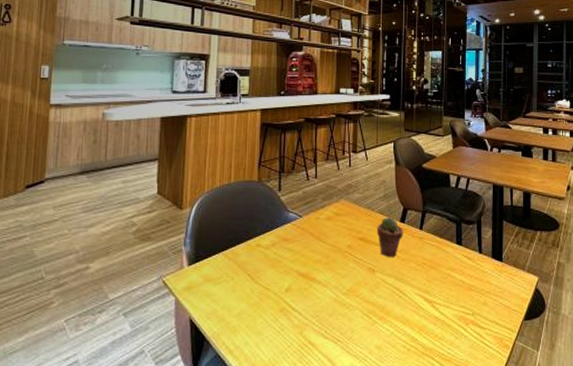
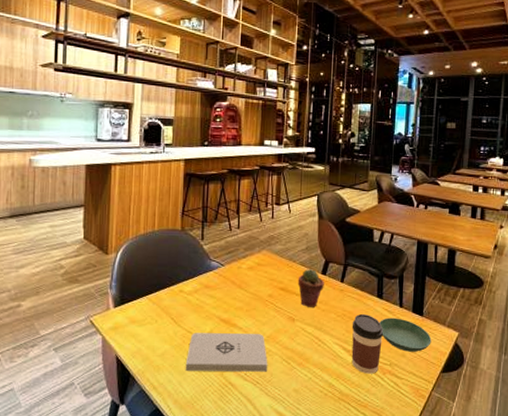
notepad: none [262,288,349,331] -> present [185,333,268,372]
coffee cup: none [432,262,465,325] -> present [351,314,384,374]
saucer: none [460,264,512,300] -> present [379,317,432,352]

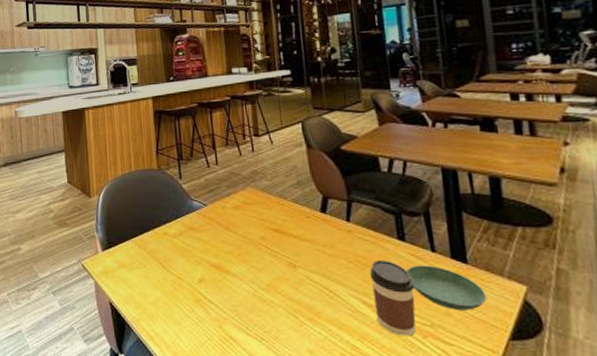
notepad: present [185,333,268,372] -> none [179,279,273,327]
potted succulent: present [297,268,324,307] -> none [292,205,326,252]

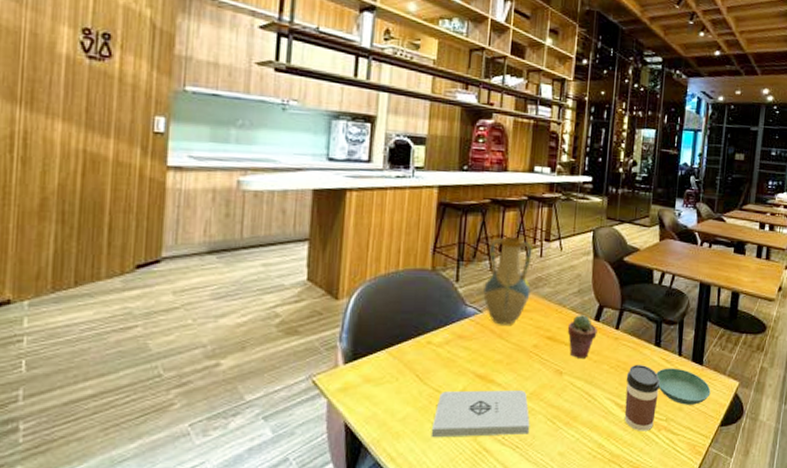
notepad: none [179,279,273,327] -> present [431,391,530,437]
vase: none [203,135,249,218] -> present [483,237,533,325]
potted succulent: none [292,205,326,252] -> present [567,314,598,358]

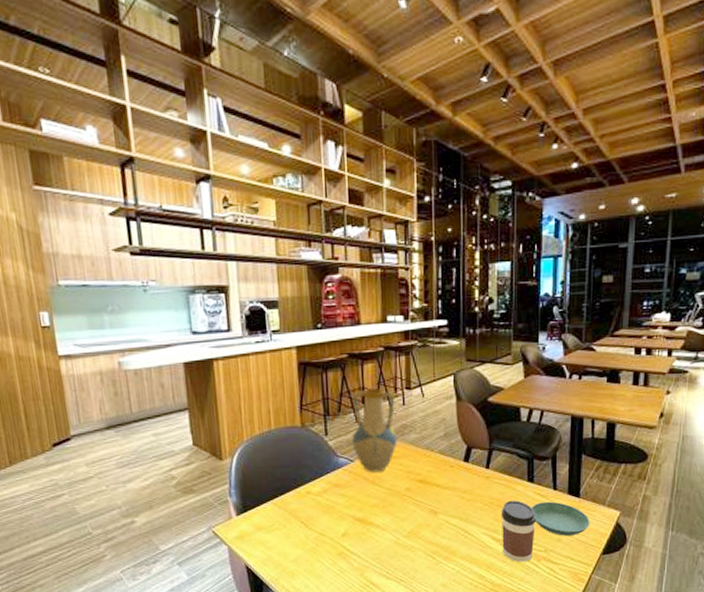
notepad: present [431,391,530,437] -> none [321,530,412,574]
potted succulent: present [567,314,598,358] -> none [437,456,468,498]

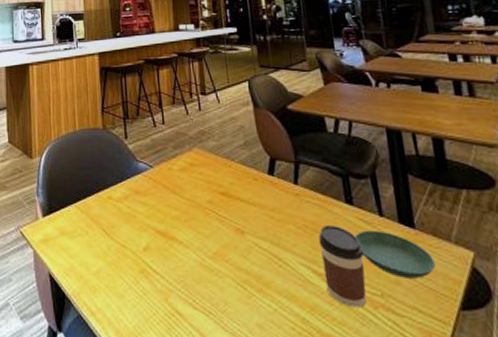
vase: present [352,388,397,472] -> none [150,93,196,180]

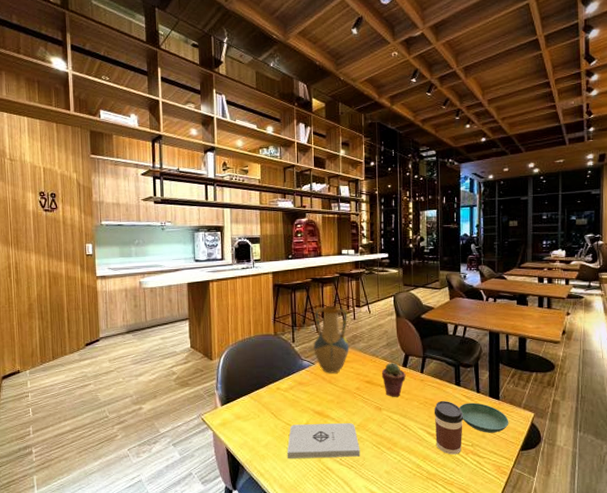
notepad: none [123,247,221,299] -> present [287,423,361,458]
vase: none [150,93,196,180] -> present [314,306,349,373]
potted succulent: none [240,167,274,216] -> present [381,362,406,397]

